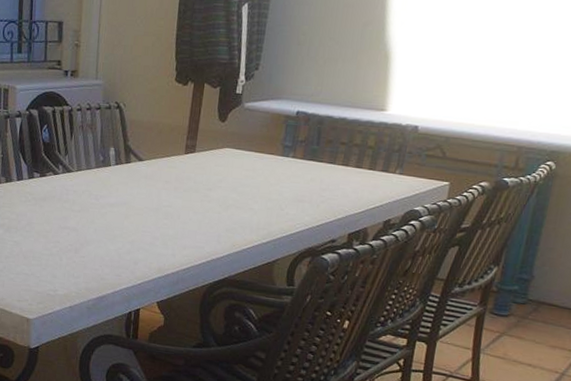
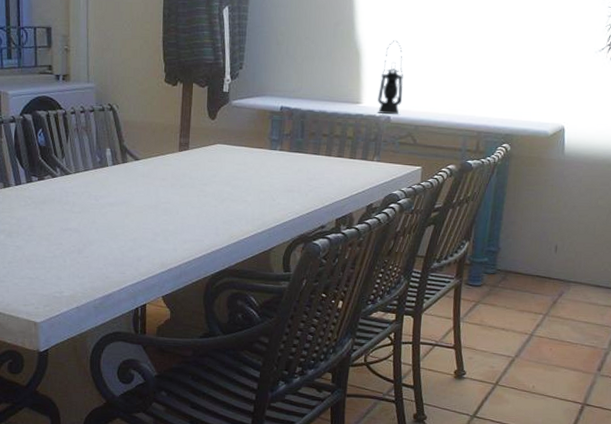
lantern: none [404,43,438,124] -> present [377,40,404,114]

